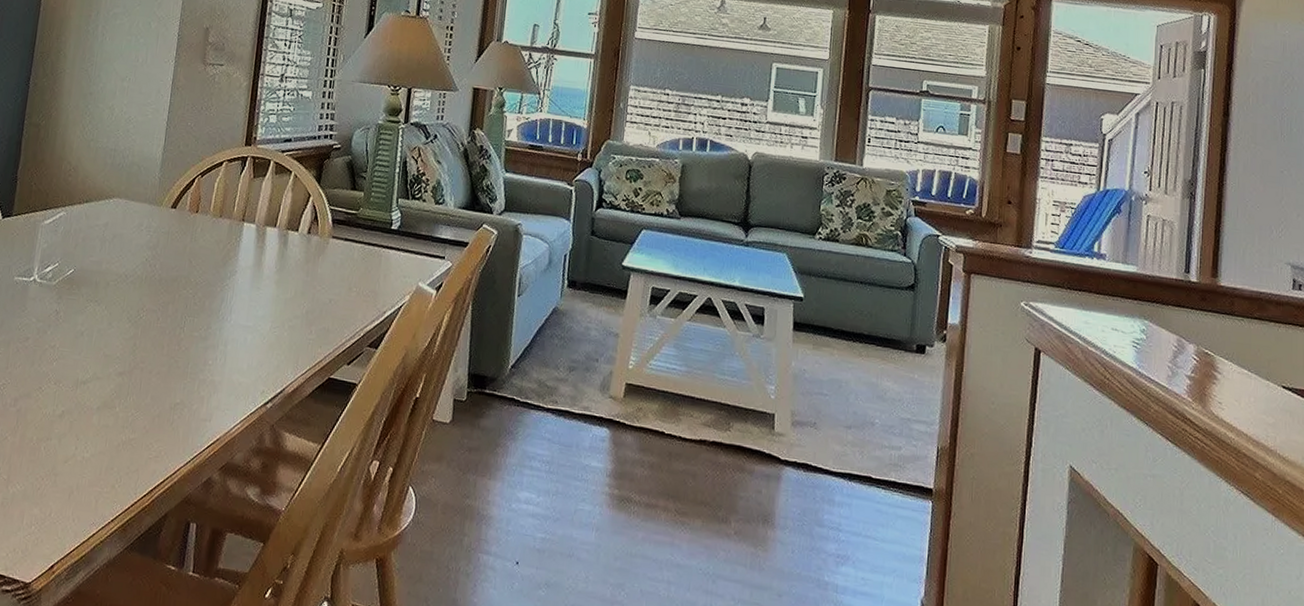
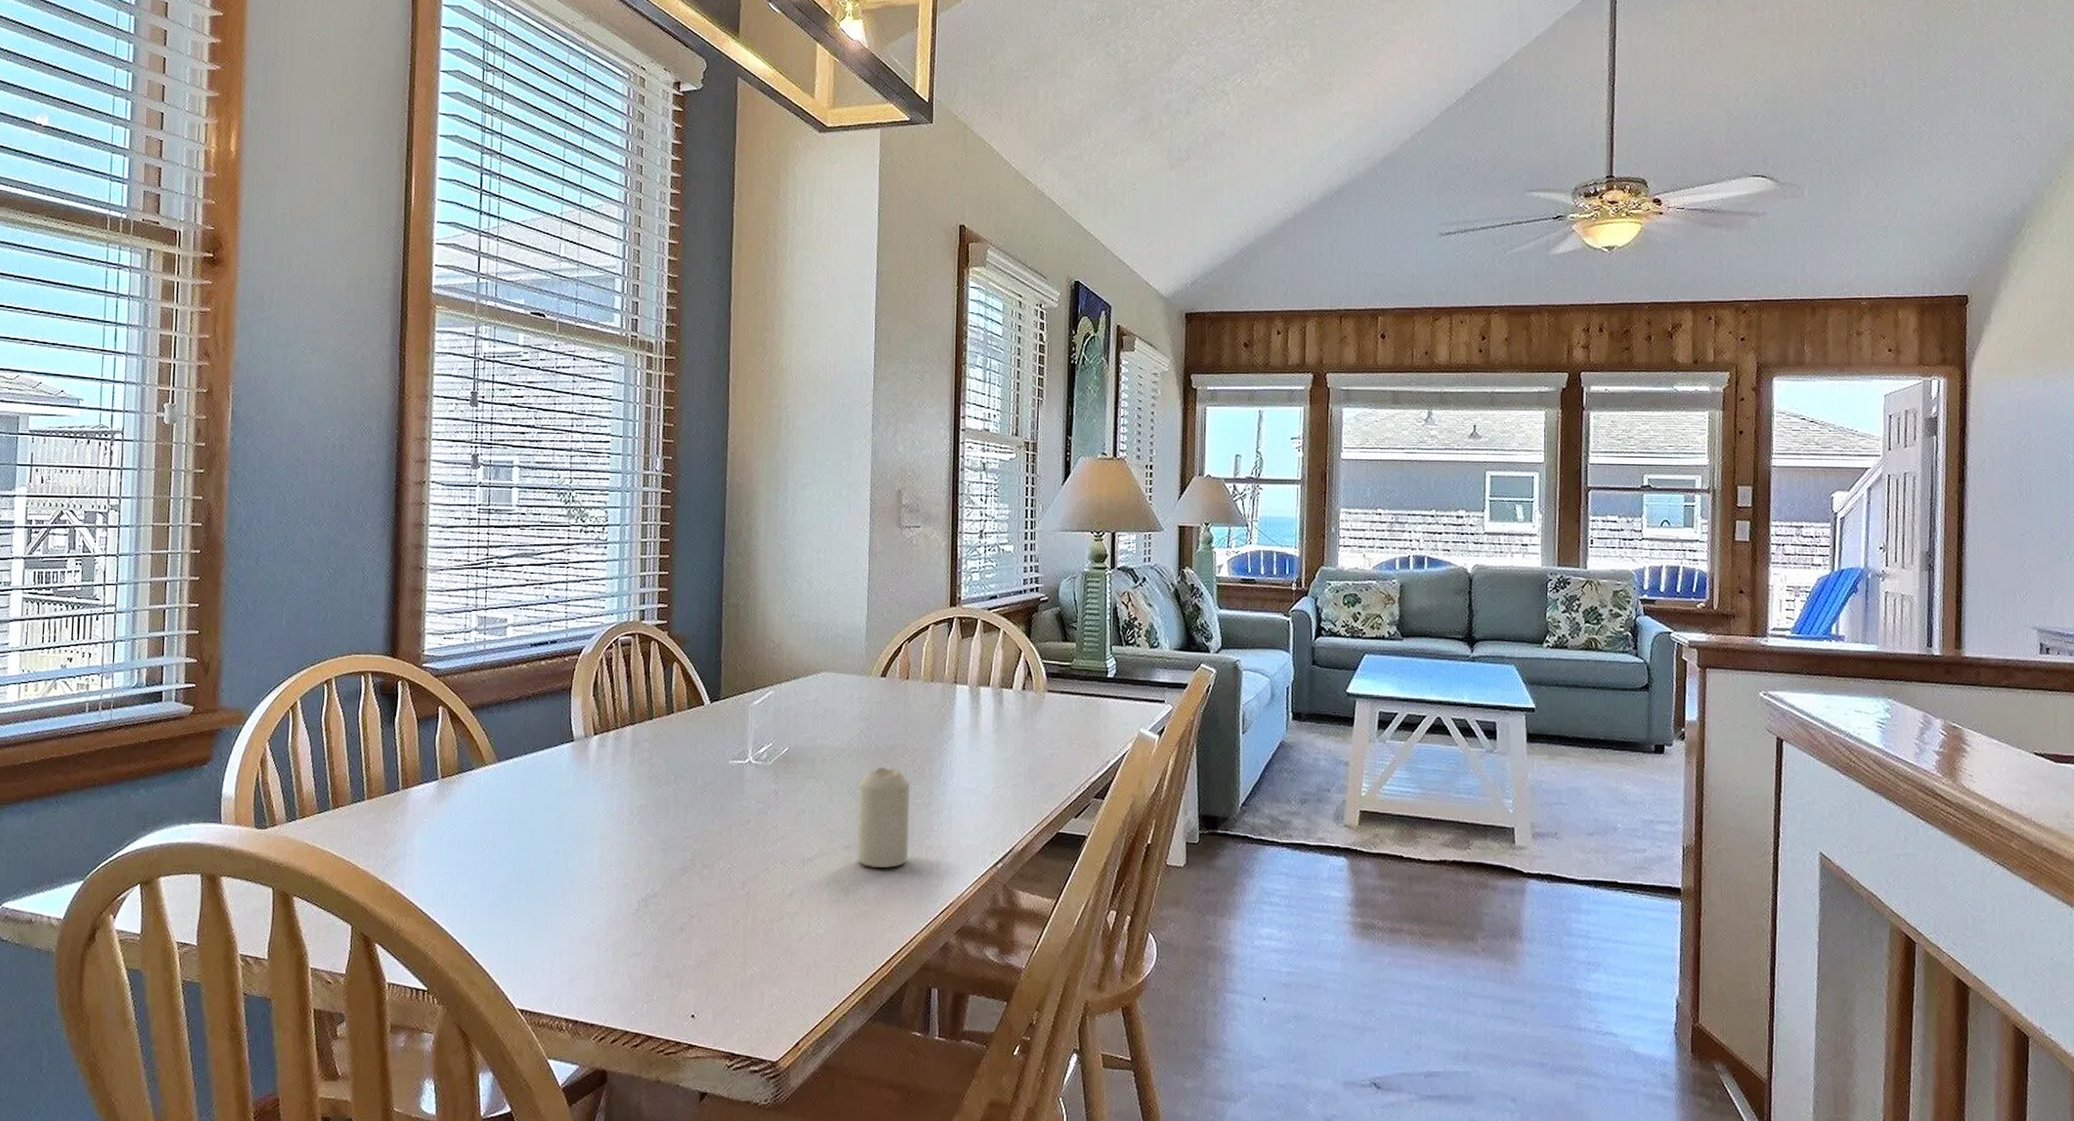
candle: none [129,296,190,399] -> present [856,766,911,869]

